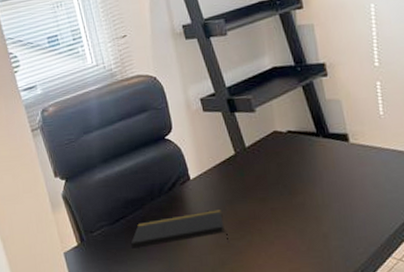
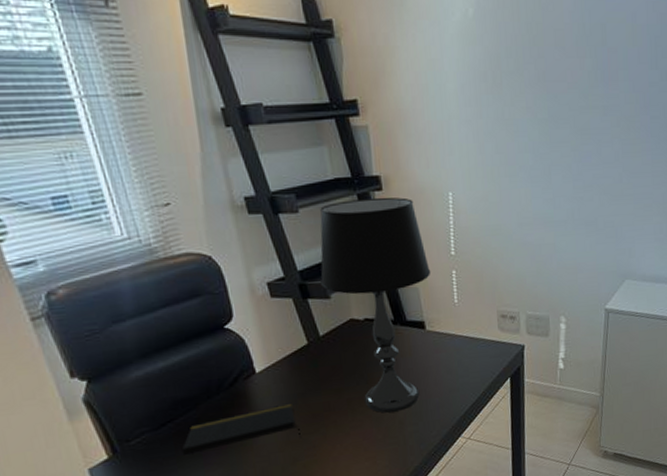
table lamp: none [246,13,354,225] -> present [320,197,431,413]

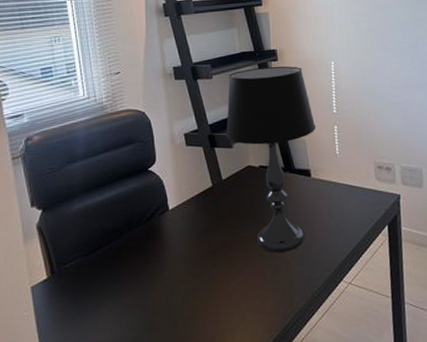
notepad: present [181,402,300,455] -> none [104,238,201,280]

